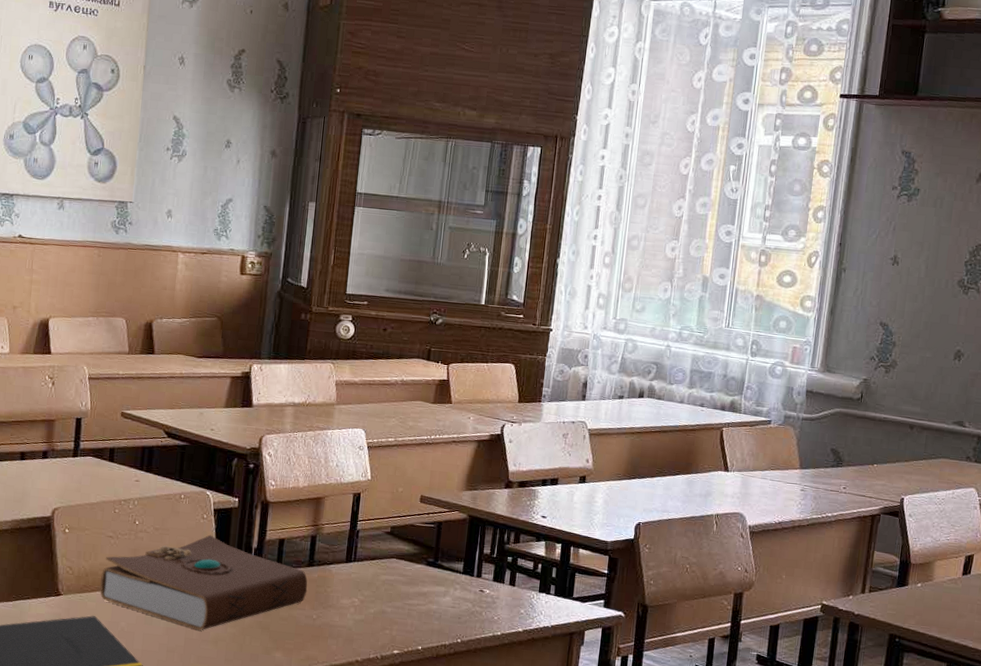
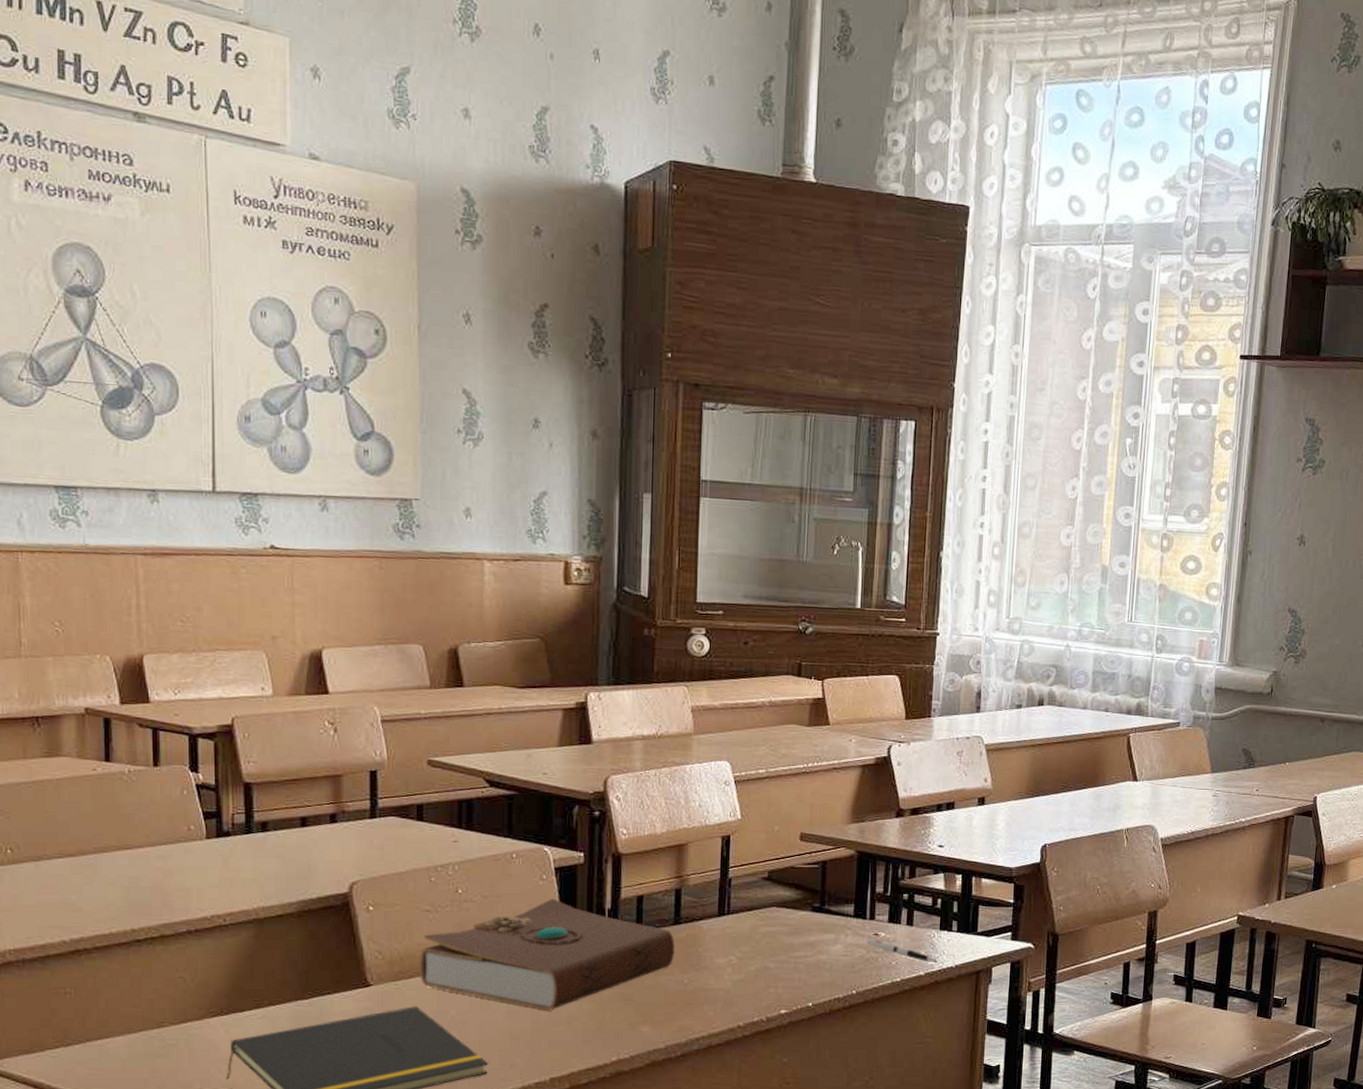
pen: none [472,594,536,621] -> present [866,938,938,963]

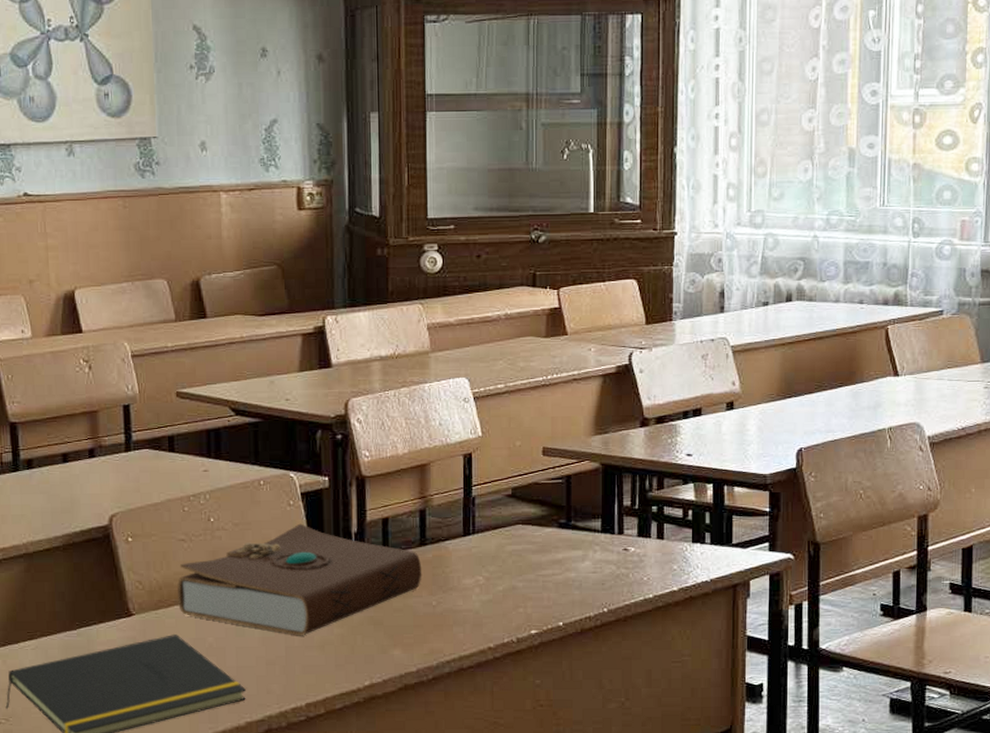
pen: present [866,938,938,963] -> none [616,554,692,577]

